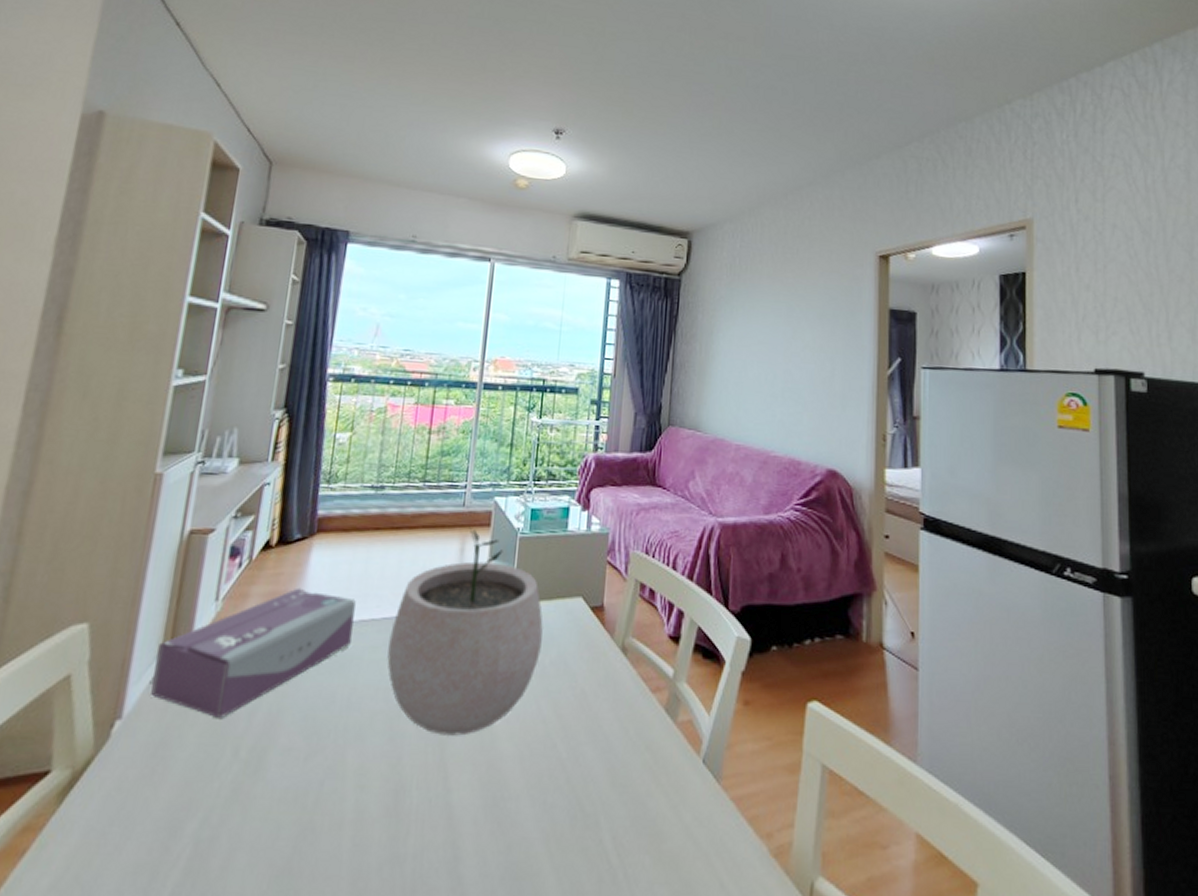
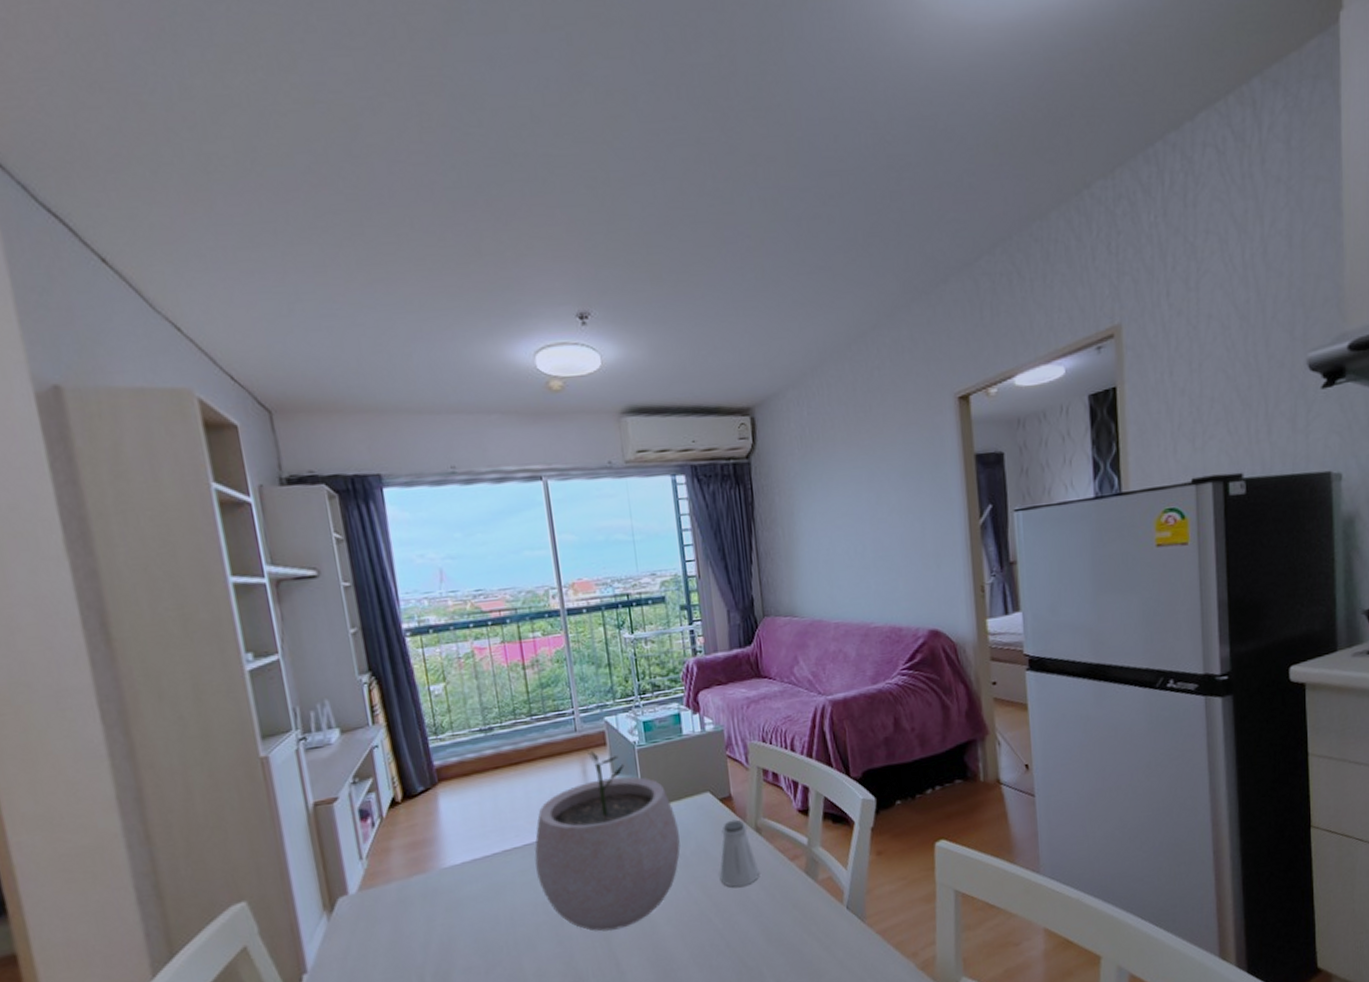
tissue box: present [151,587,356,718] -> none [319,833,500,956]
saltshaker: none [574,633,618,712] -> present [719,819,760,887]

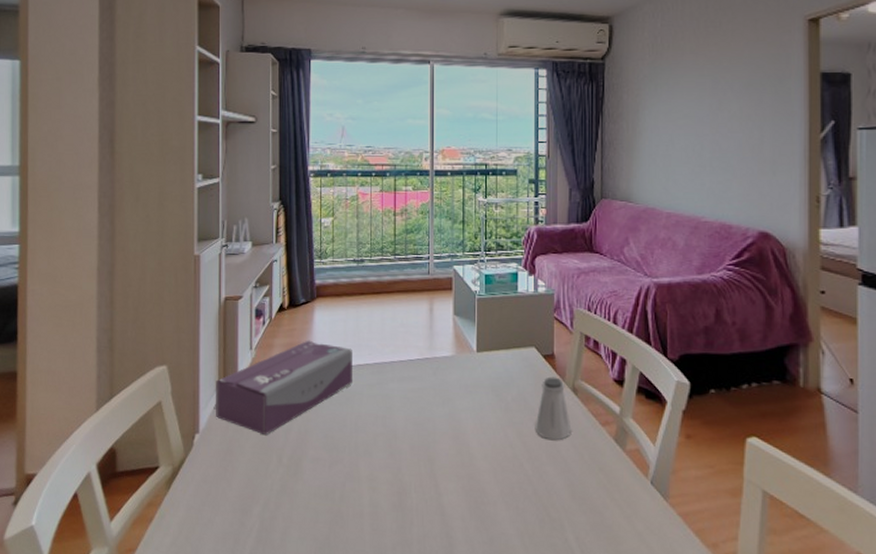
tissue box: none [319,833,500,956] -> present [216,340,352,435]
plant pot: present [534,749,681,932] -> none [381,290,504,454]

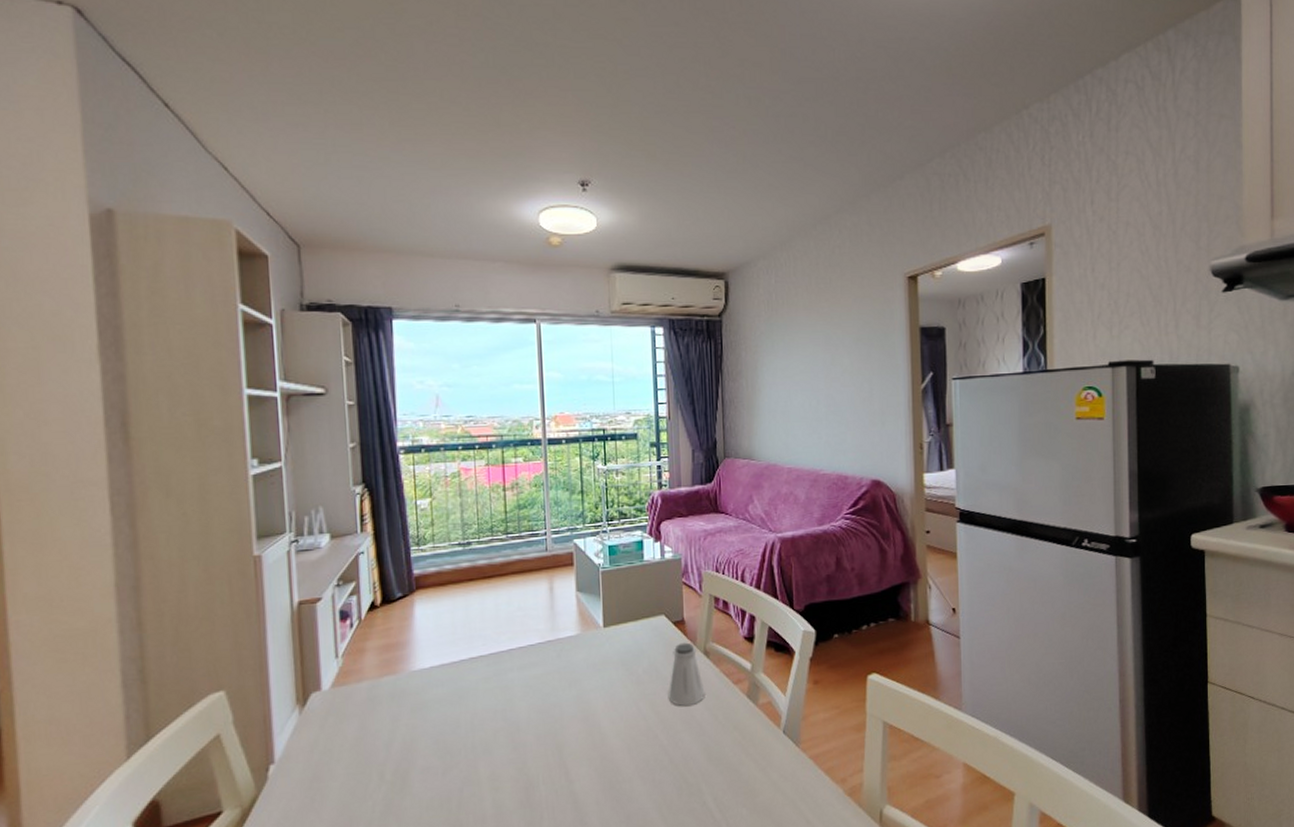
tissue box: present [216,340,352,435] -> none [293,638,465,752]

